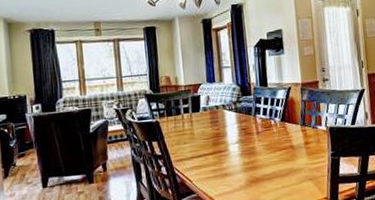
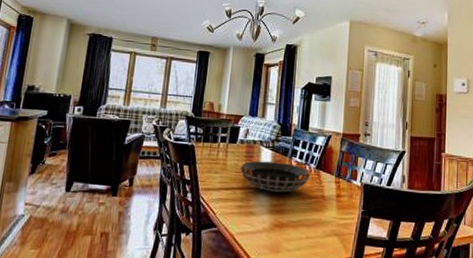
decorative bowl: none [208,121,277,152] -> present [240,161,311,193]

